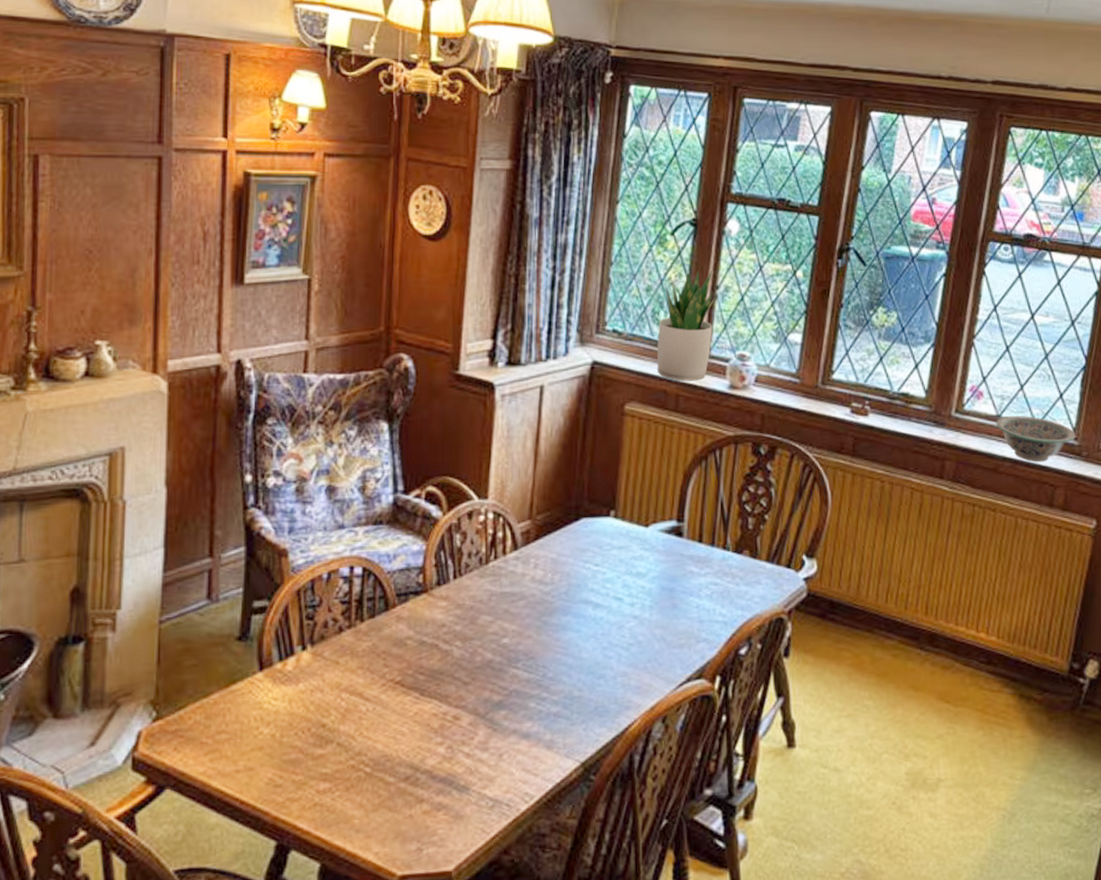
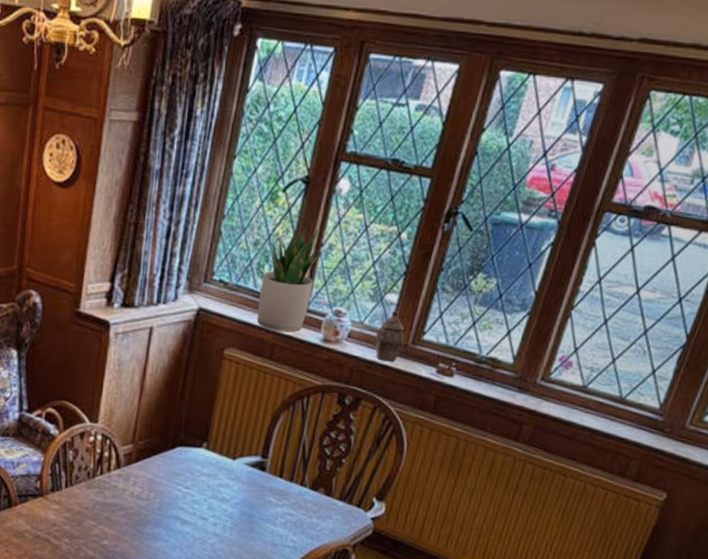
decorative jar: none [783,351,814,405] -> present [374,311,405,362]
decorative bowl: present [996,415,1075,462] -> none [580,387,661,434]

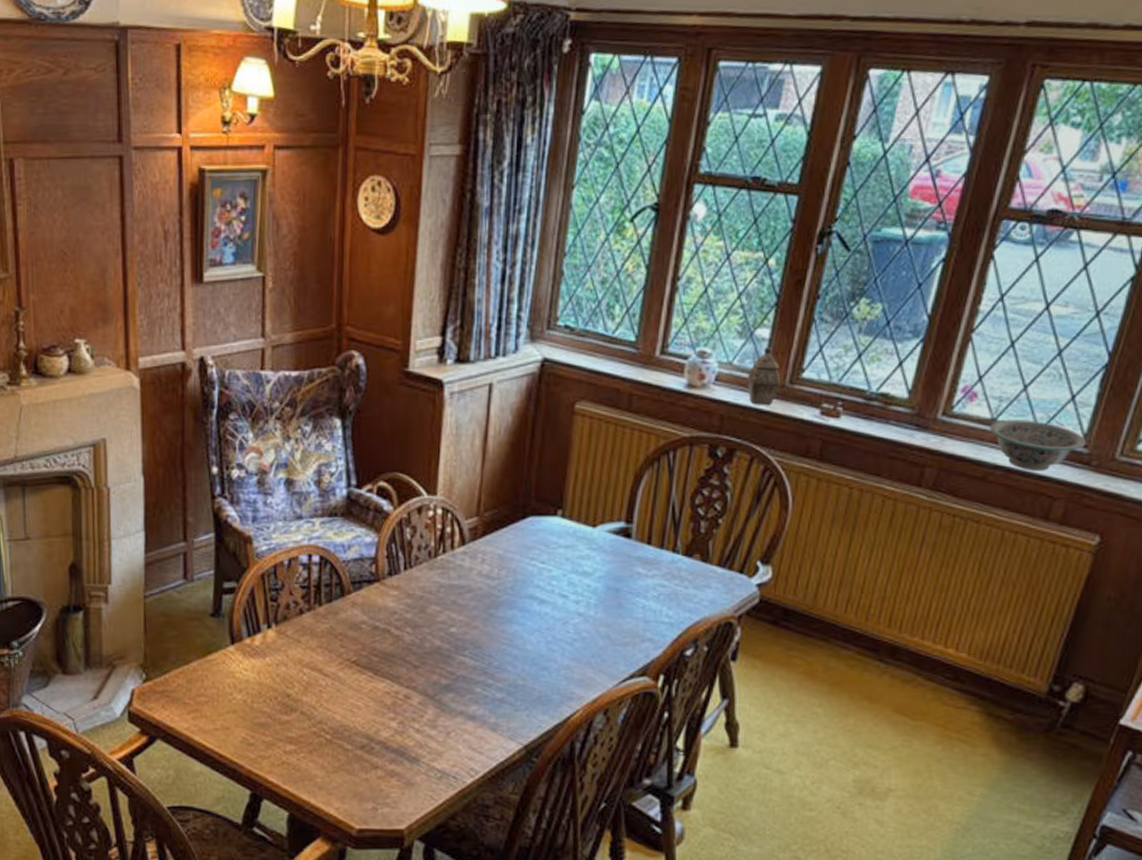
planter: present [256,228,320,332] -> none [610,260,677,380]
decorative bowl: none [580,387,661,434] -> present [989,419,1086,471]

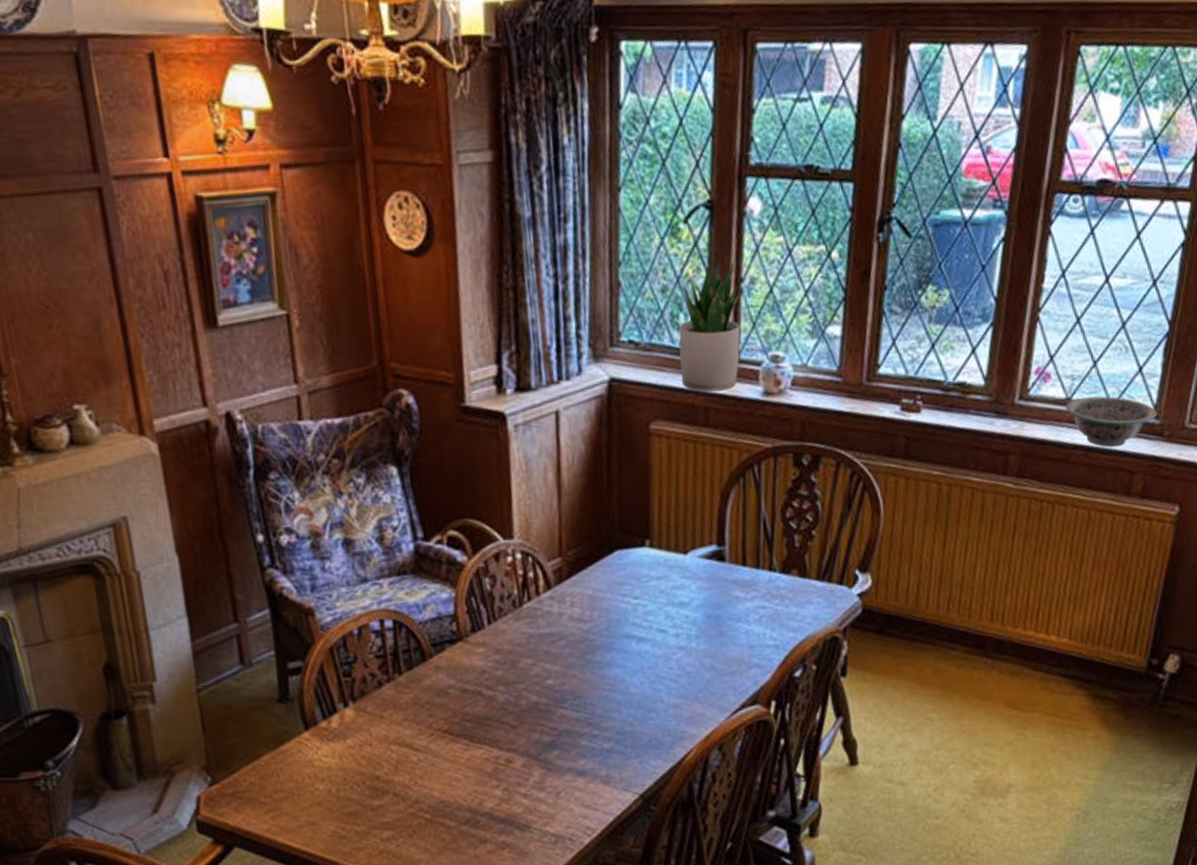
planter: none [610,260,677,380] -> present [678,260,741,392]
decorative jar: present [747,347,781,405] -> none [823,345,858,407]

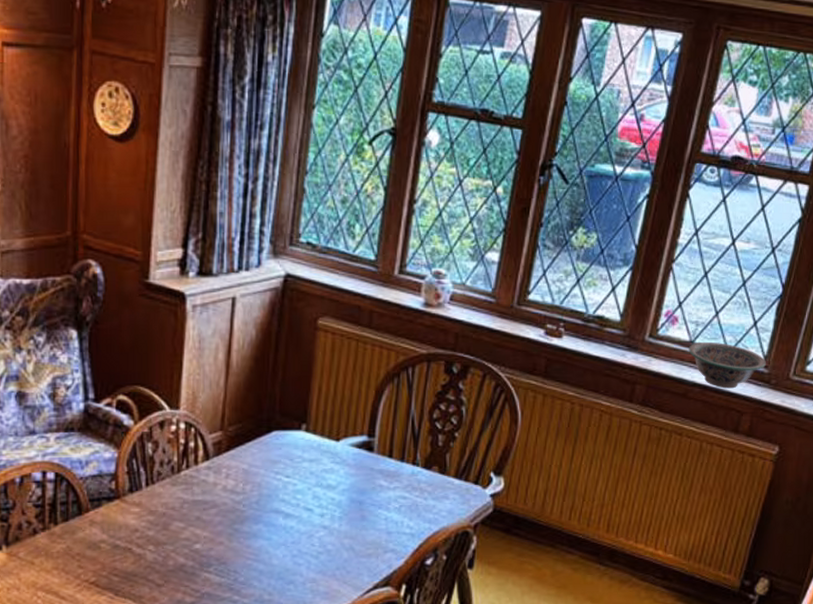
planter: present [678,260,741,392] -> none [351,183,414,297]

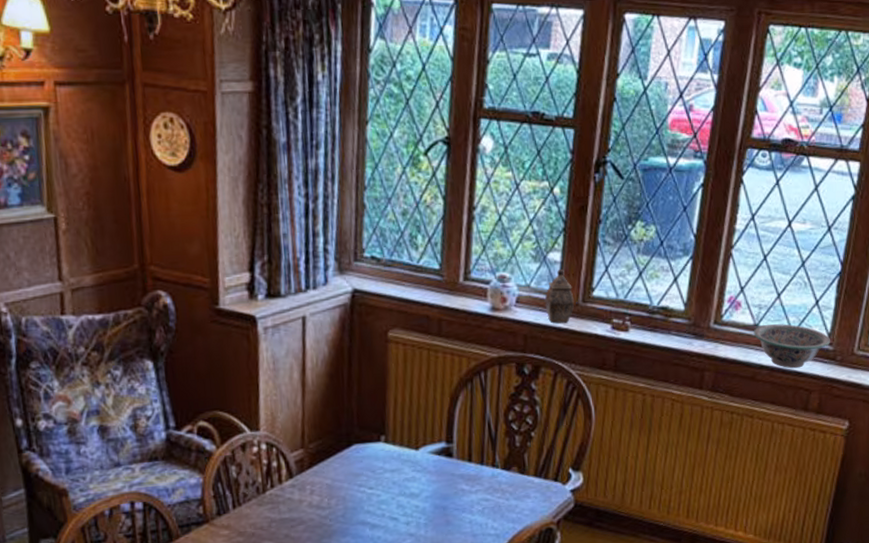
decorative jar: none [479,270,509,324] -> present [544,270,575,324]

